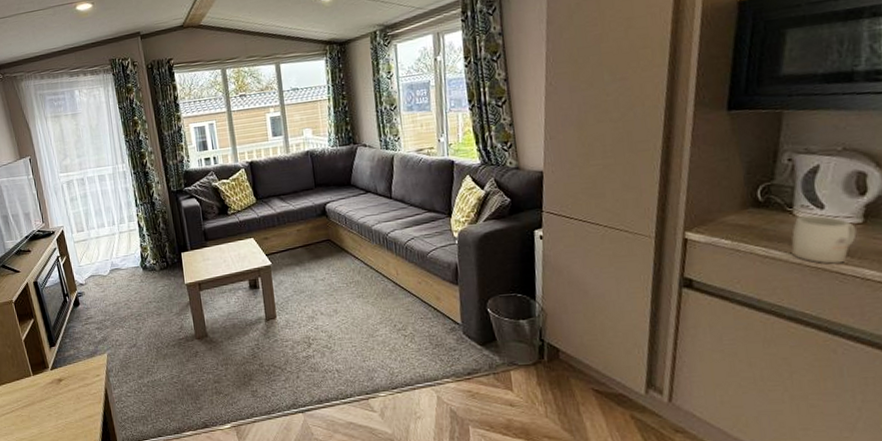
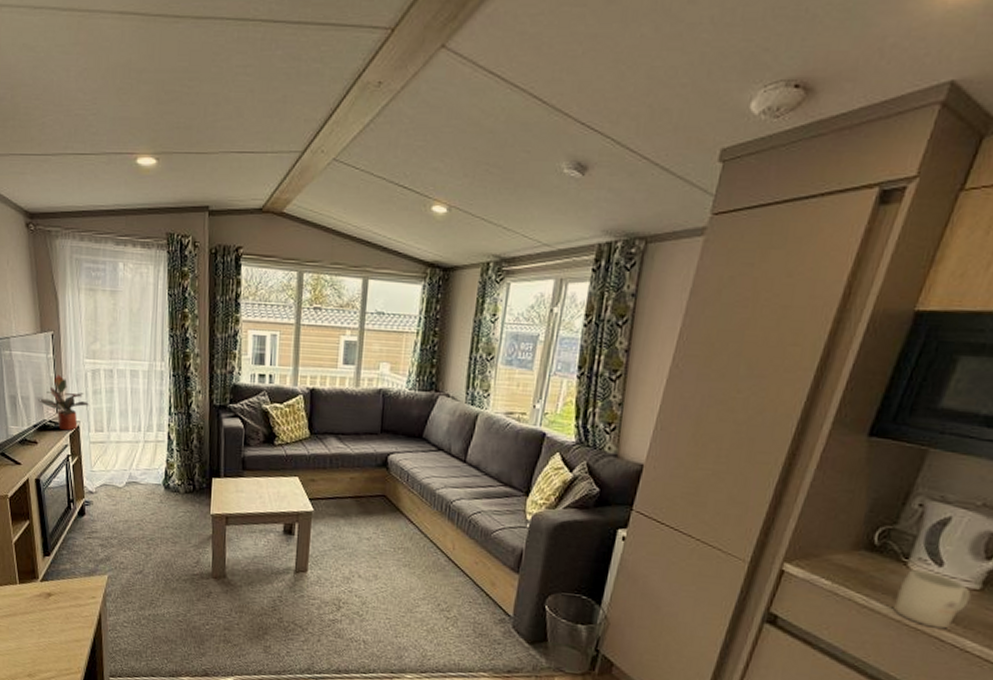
potted plant: none [26,190,70,237] -> present [38,374,90,431]

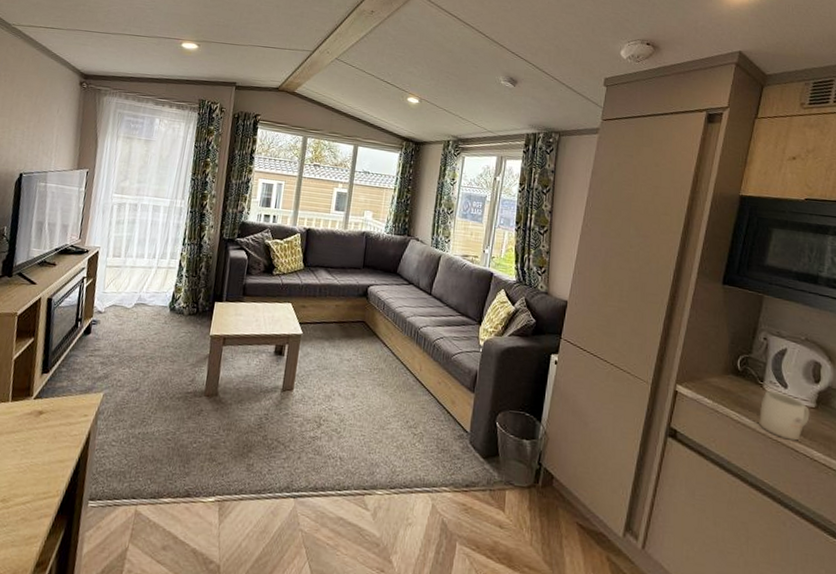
potted plant: present [38,374,90,431] -> none [64,205,112,256]

